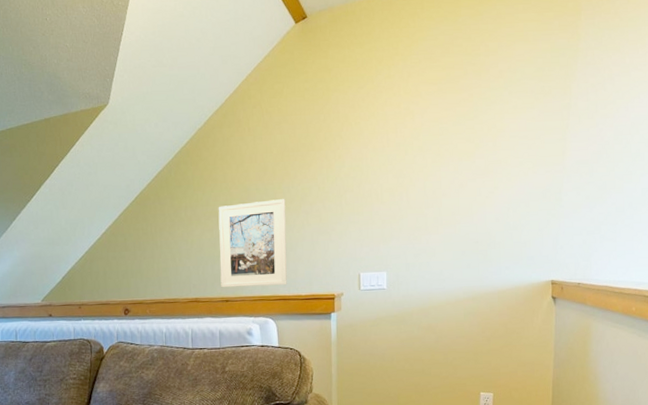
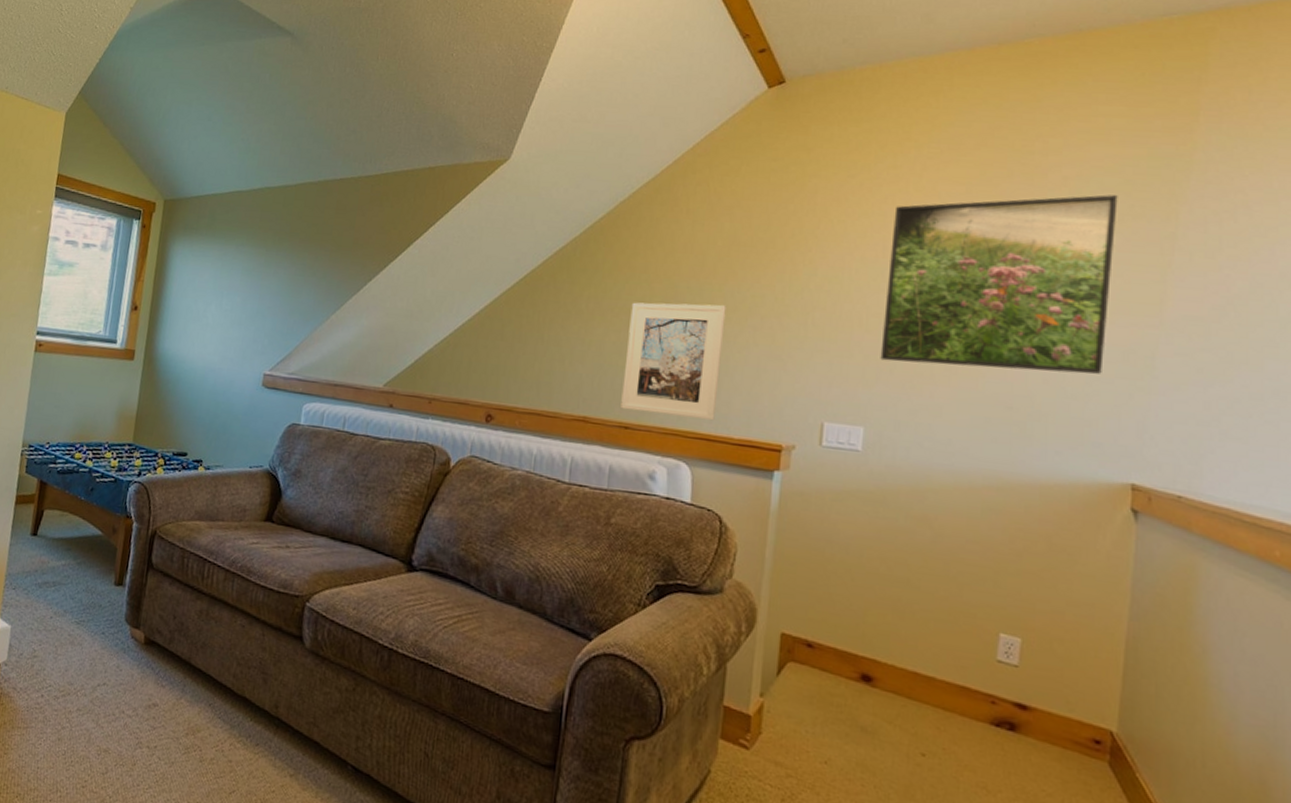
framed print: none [392,80,534,222] -> present [880,195,1118,374]

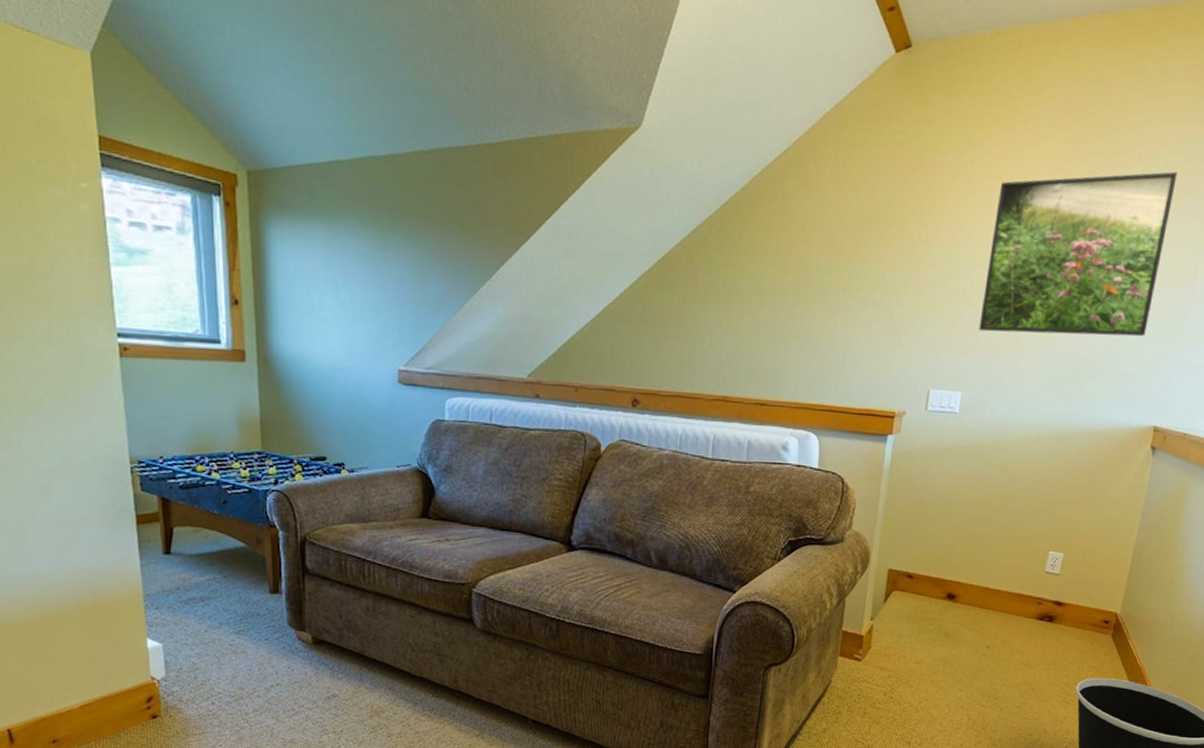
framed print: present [620,302,726,421] -> none [757,282,852,394]

